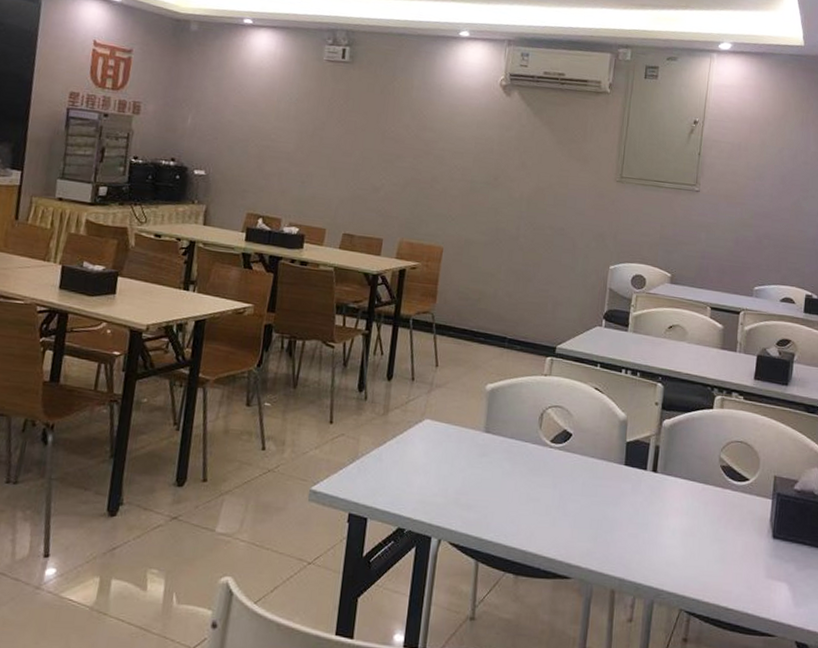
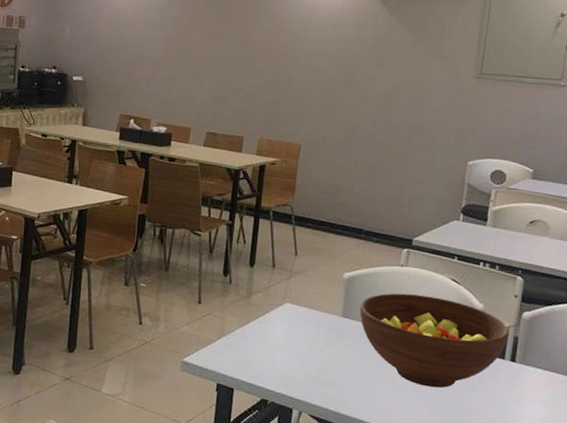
fruit bowl: none [502,404,651,505] -> present [359,293,509,388]

